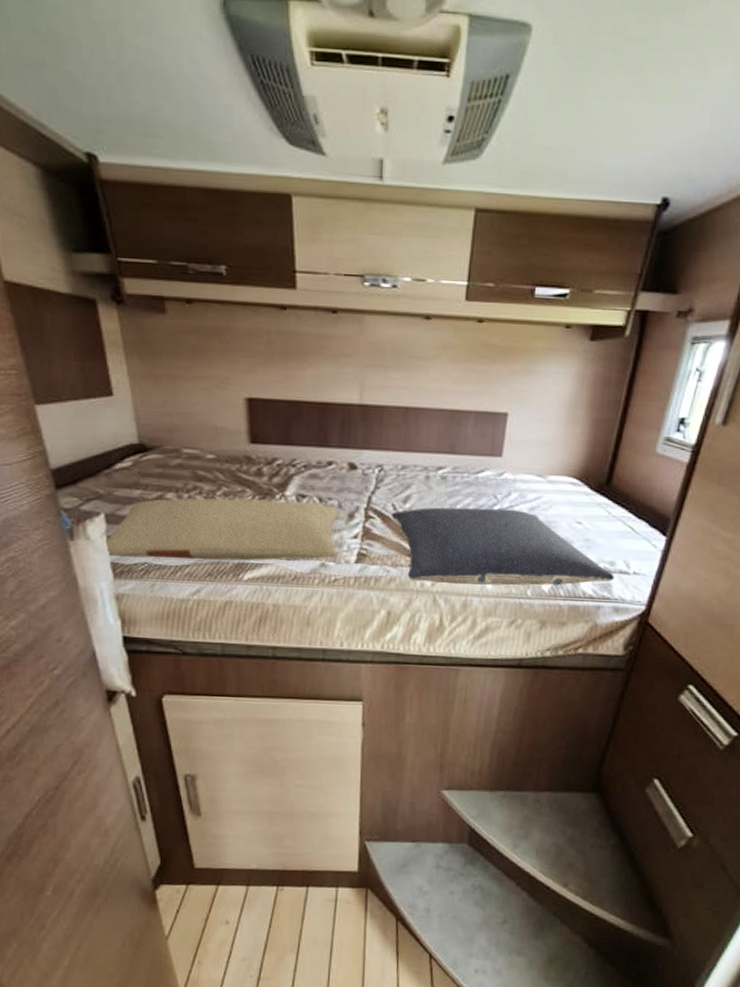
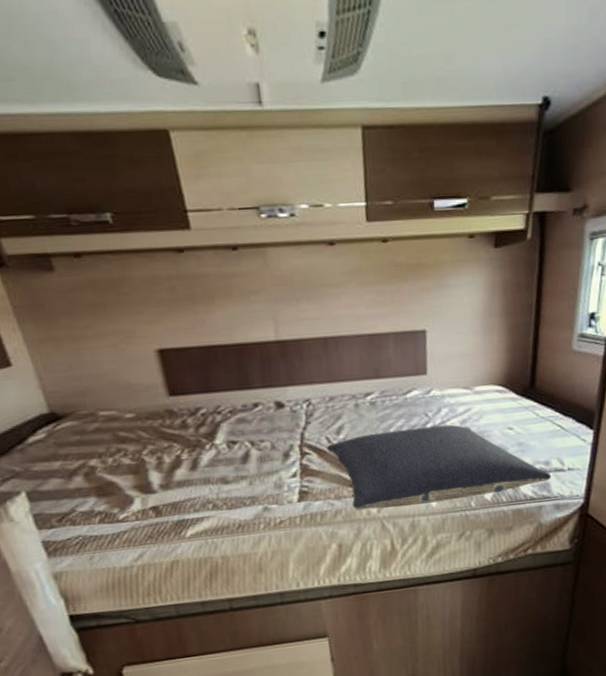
pillow: present [104,498,340,561] -> none [30,447,280,535]

